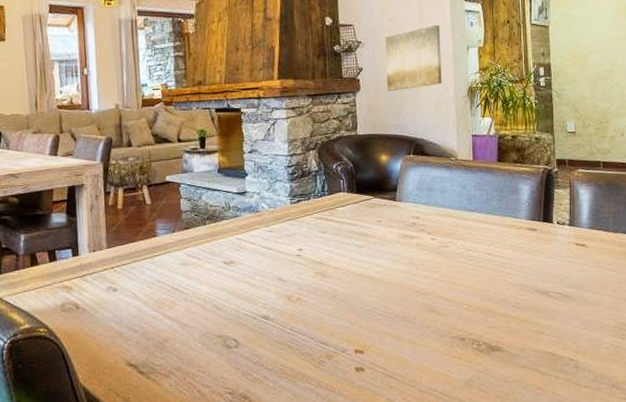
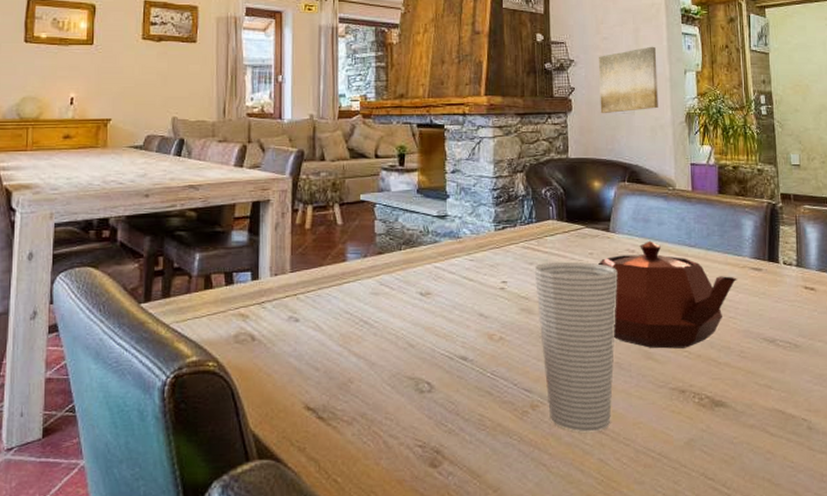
cup: none [327,229,404,377] -> present [534,262,618,432]
teapot: none [385,207,515,303] -> present [597,240,738,349]

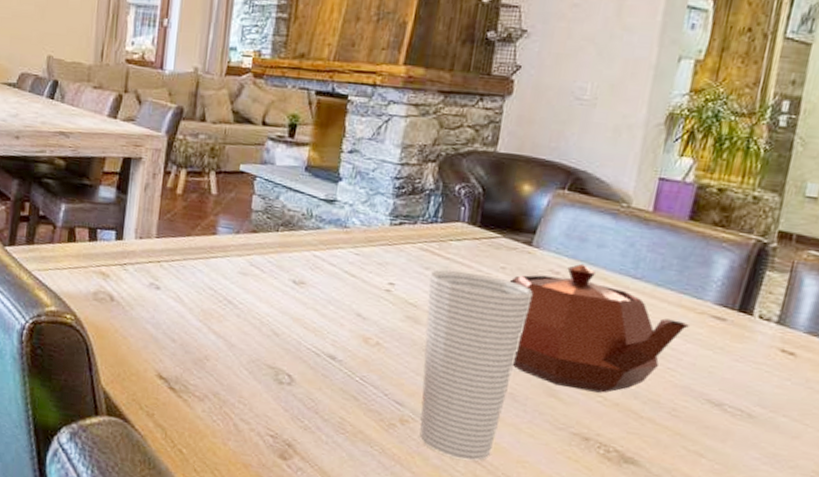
wall art: present [599,46,658,114] -> none [549,20,645,104]

